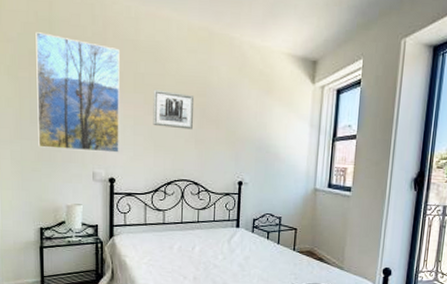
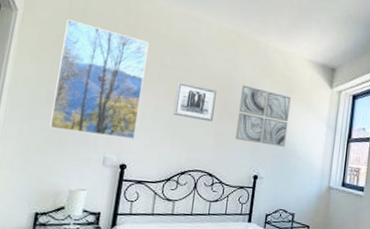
wall art: none [216,88,271,151] -> present [235,85,291,147]

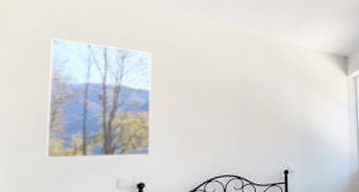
wall art: present [173,81,217,122] -> none [189,88,234,125]
wall art: present [235,85,291,147] -> none [259,83,311,139]

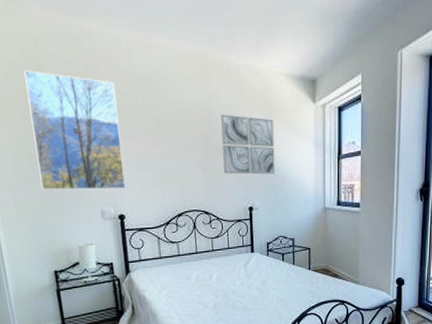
wall art: none [259,83,311,139] -> present [221,114,275,175]

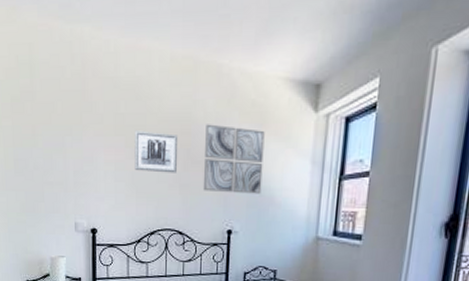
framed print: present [24,70,126,190] -> none [17,77,101,201]
wall art: none [154,121,198,160] -> present [134,130,178,173]

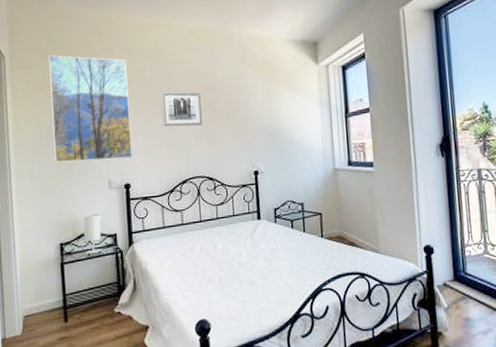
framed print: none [17,77,101,201] -> present [49,55,133,163]
wall art: present [203,124,265,194] -> none [225,80,280,139]

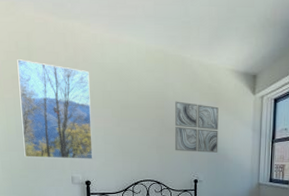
wall art: present [161,91,202,127] -> none [119,104,154,138]
wall art: none [225,80,280,139] -> present [174,101,219,153]

